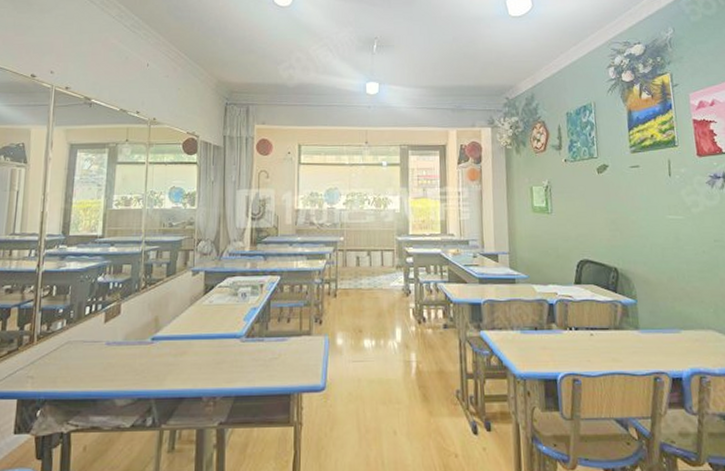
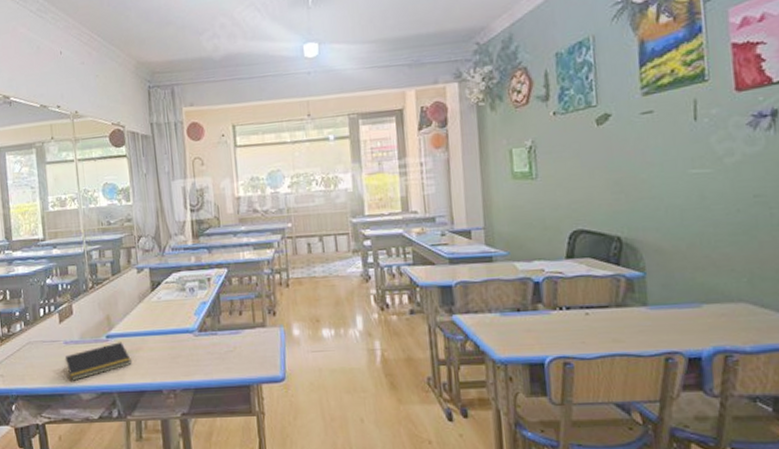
notepad: none [102,345,174,385] -> present [64,342,132,381]

